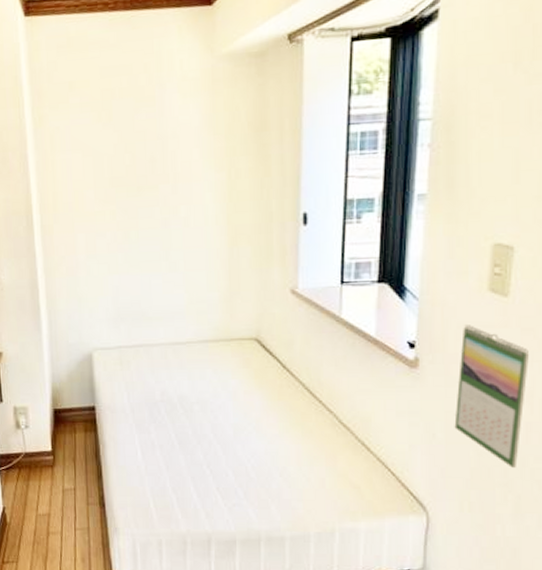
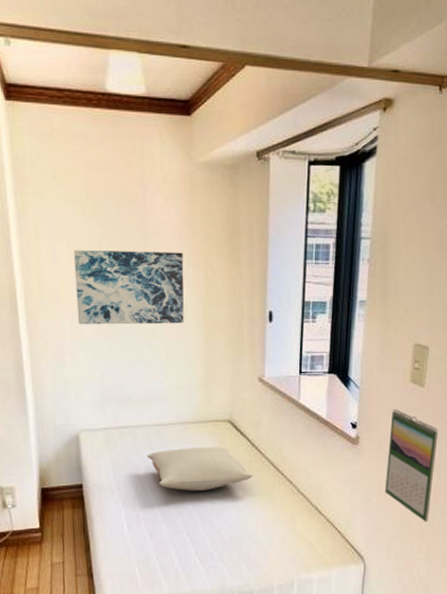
wall art: none [89,153,205,238] -> present [74,249,184,325]
pillow: none [163,368,285,418] -> present [147,447,253,491]

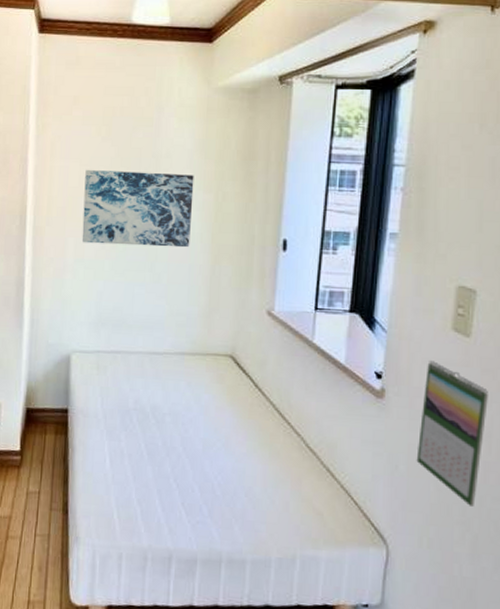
pillow: present [147,447,253,491] -> none [137,381,255,432]

